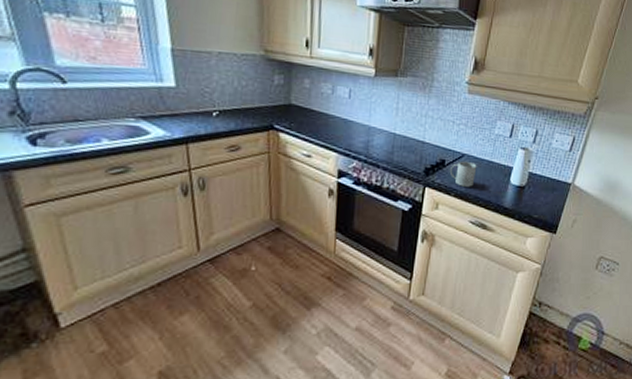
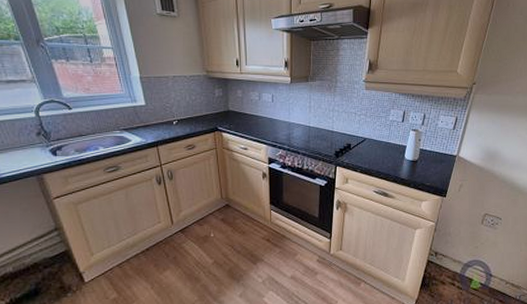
mug: present [449,160,477,187] -> none [355,143,377,164]

